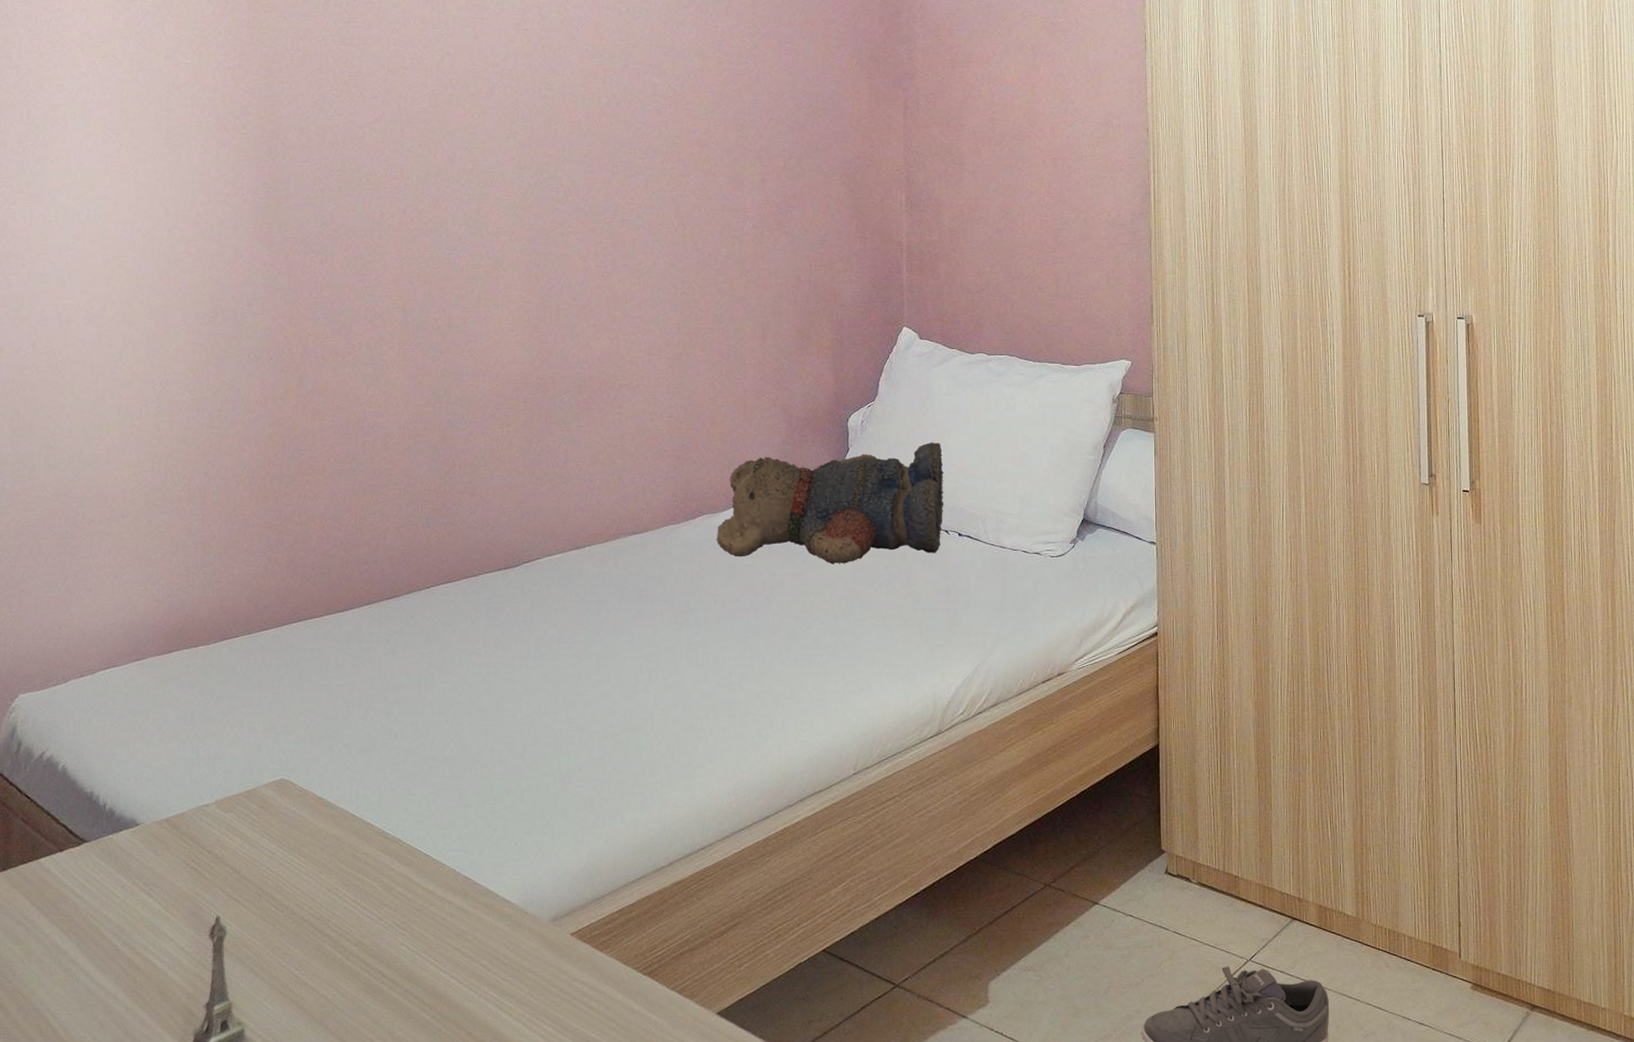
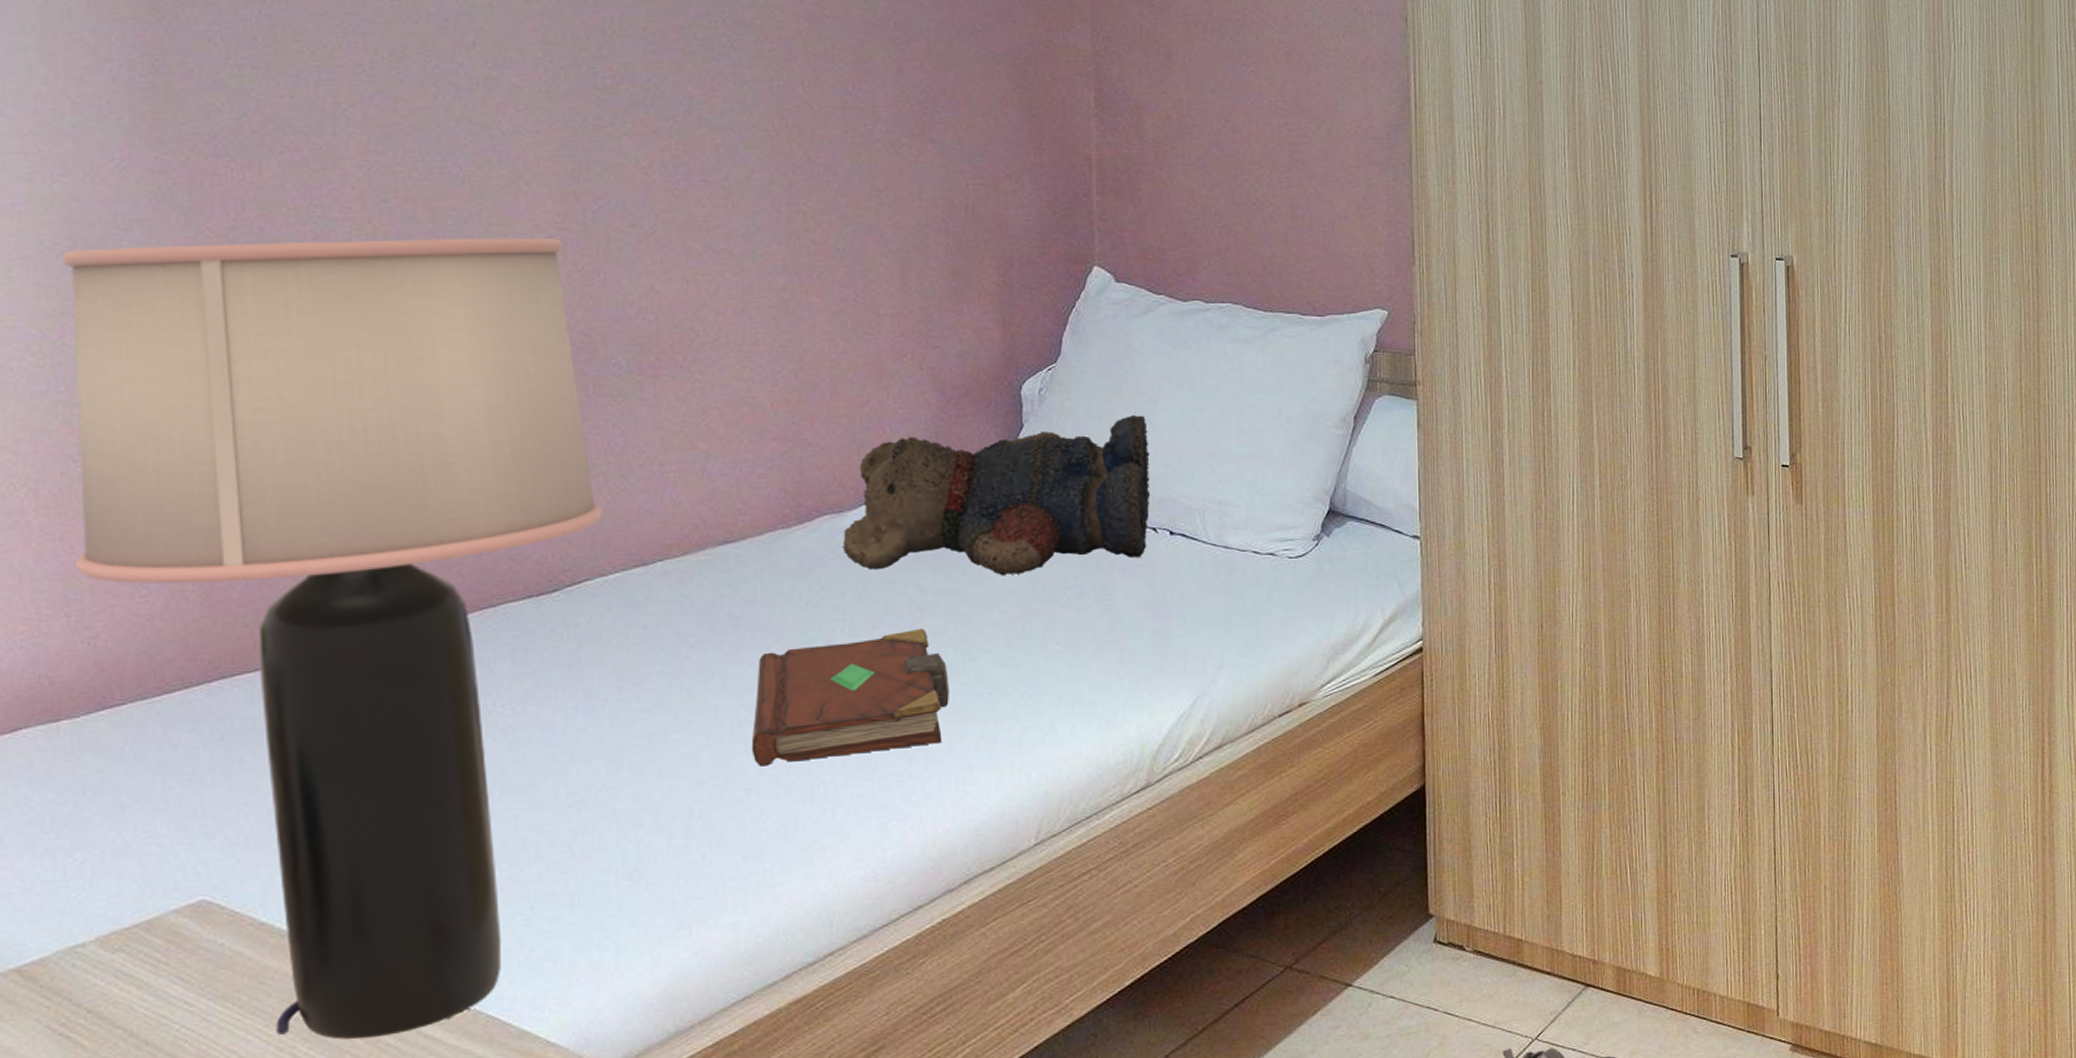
table lamp: none [209,308,551,887] -> present [62,237,604,1040]
book: none [649,602,791,703] -> present [751,628,949,767]

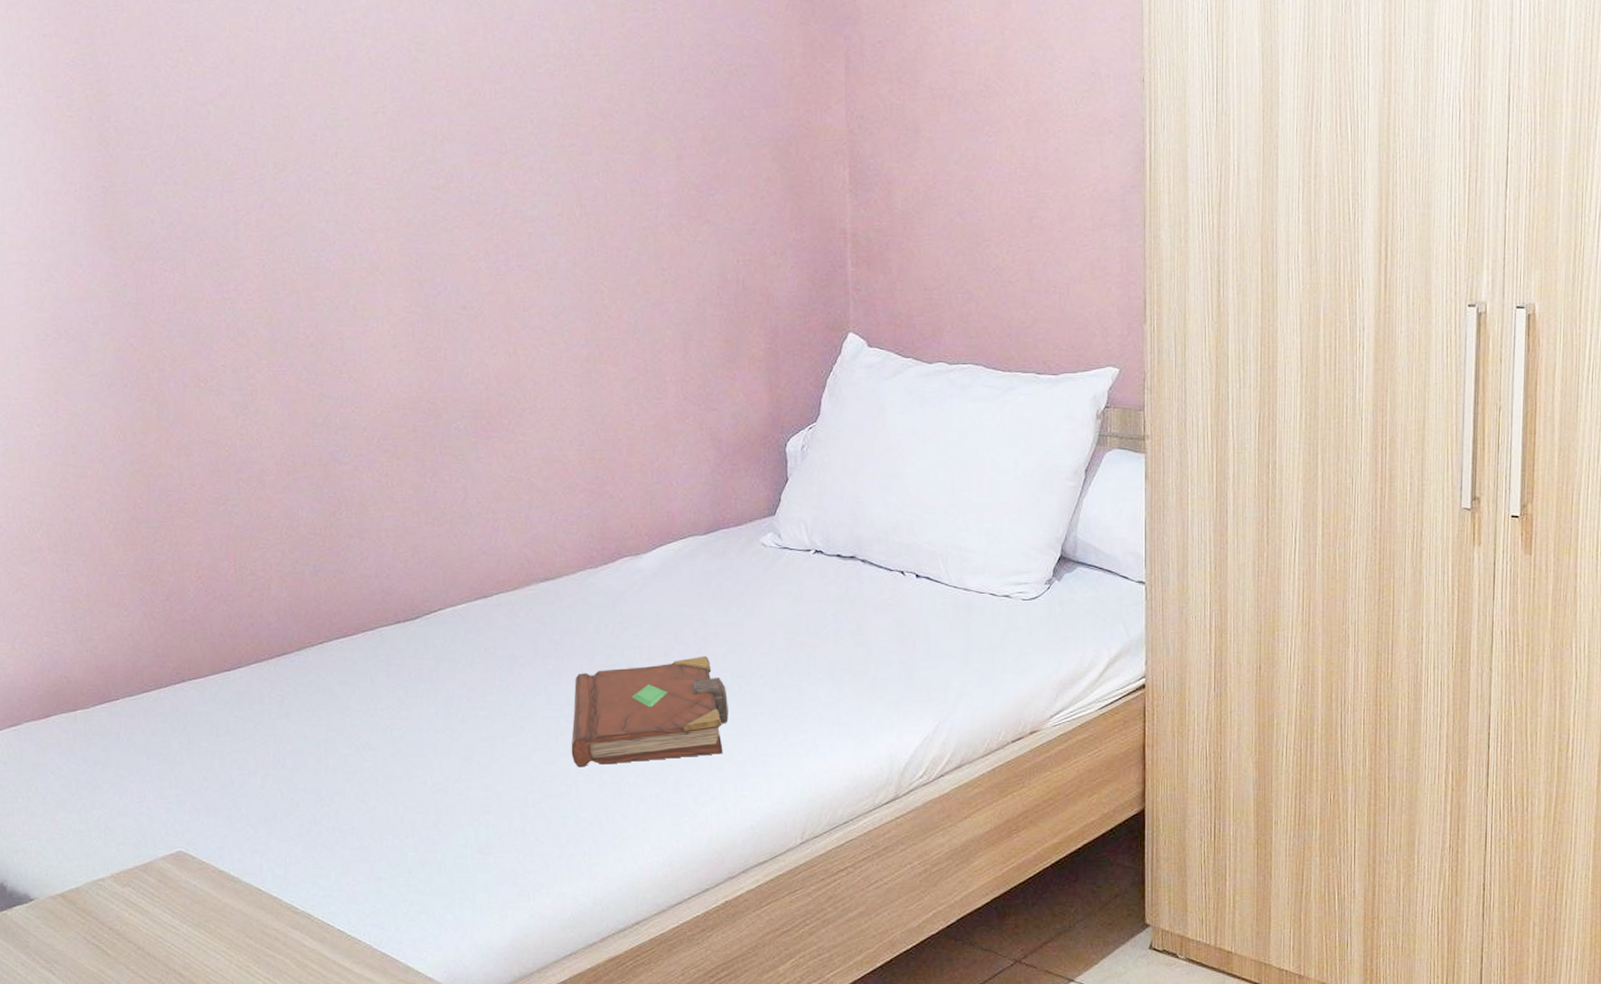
table lamp: present [62,237,604,1040] -> none [52,320,451,964]
teddy bear: present [842,412,1151,575] -> none [639,467,899,611]

